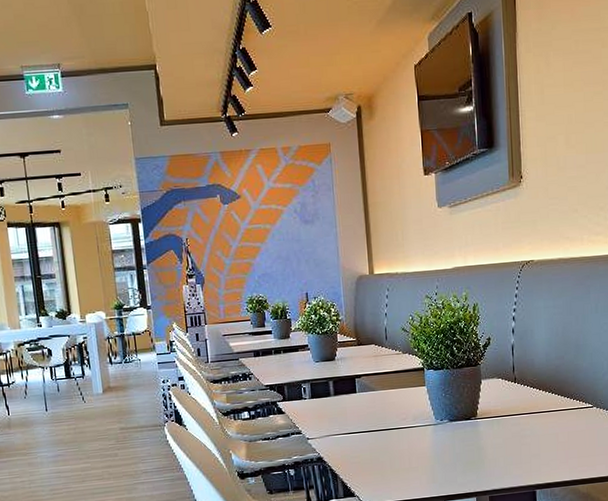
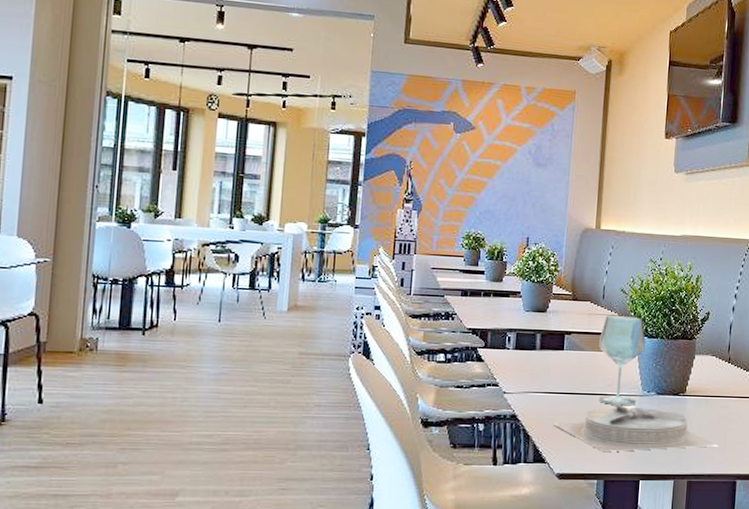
plate: none [357,434,515,480] -> present [553,403,719,452]
wine glass: none [387,352,433,437] -> present [598,316,646,406]

